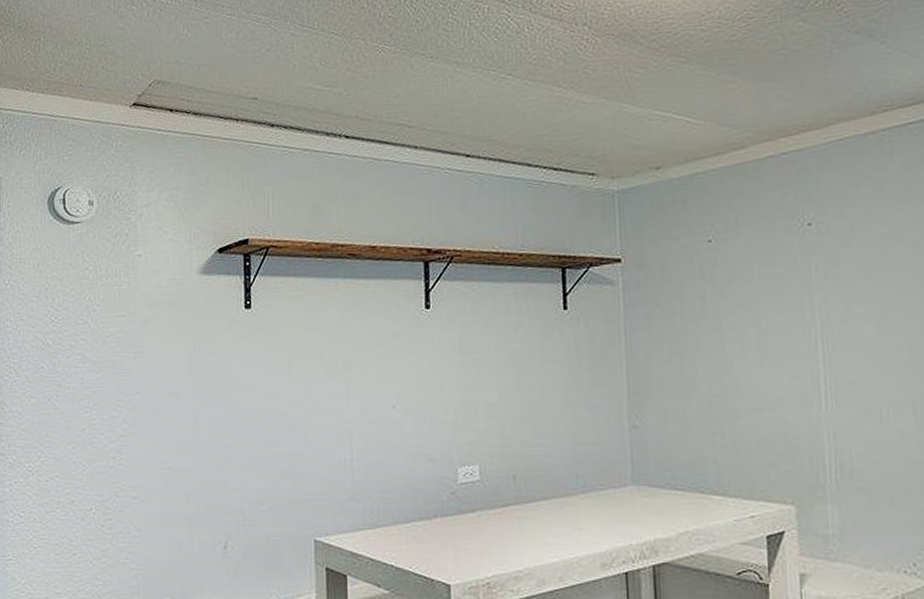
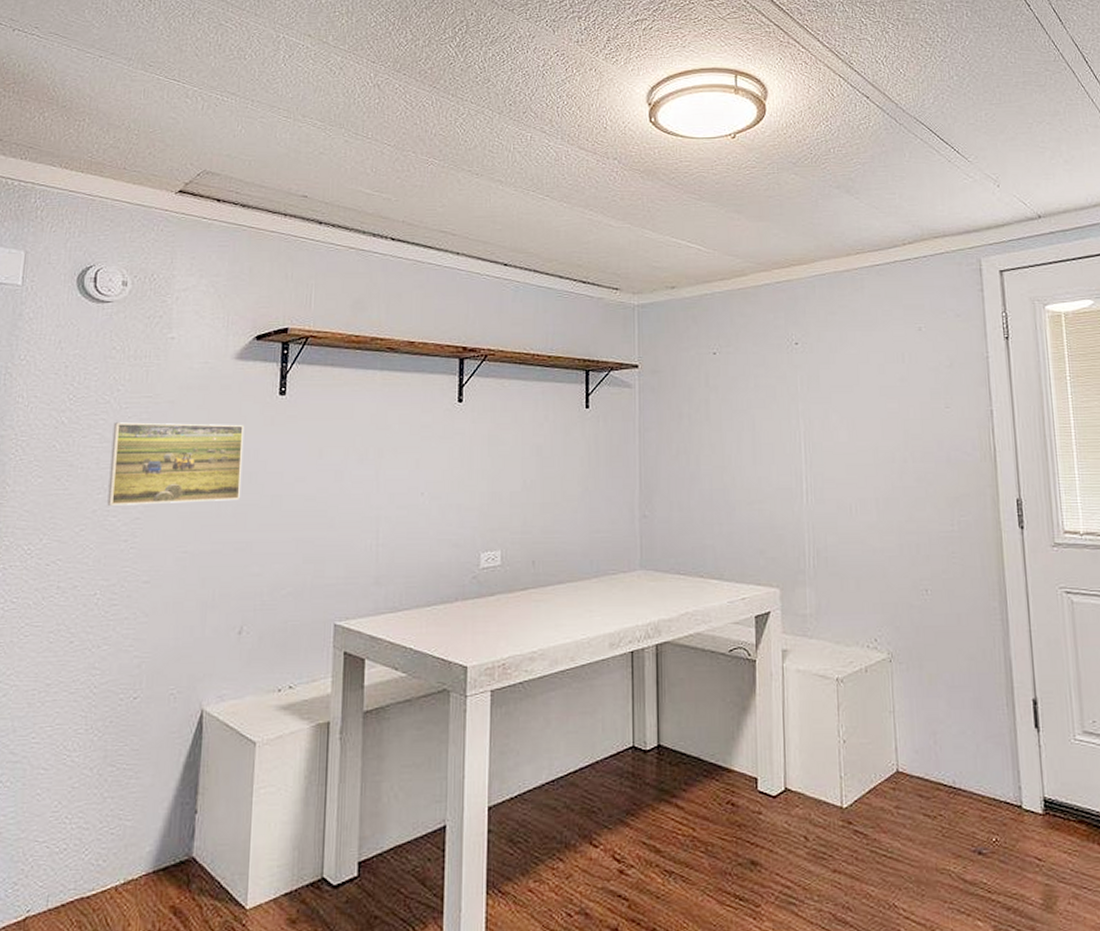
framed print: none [93,340,216,424] -> present [107,422,245,505]

